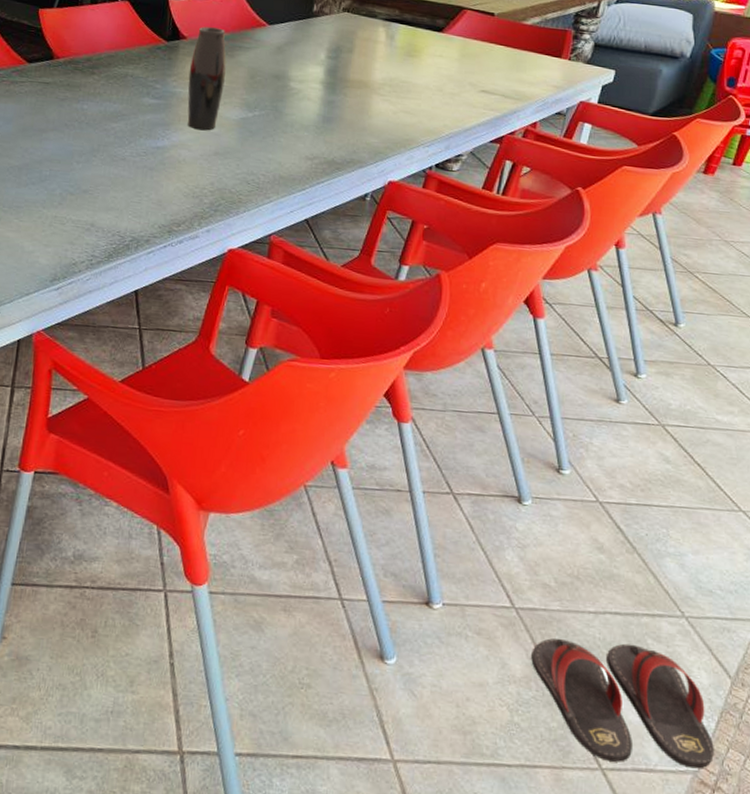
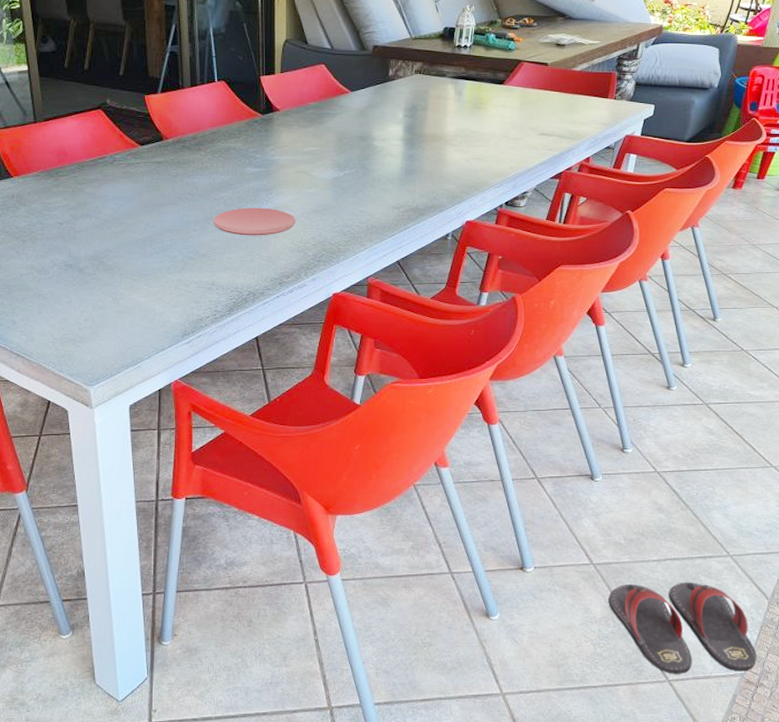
plate: none [99,142,194,176] -> present [213,207,296,236]
vase: present [187,26,226,131] -> none [284,98,316,192]

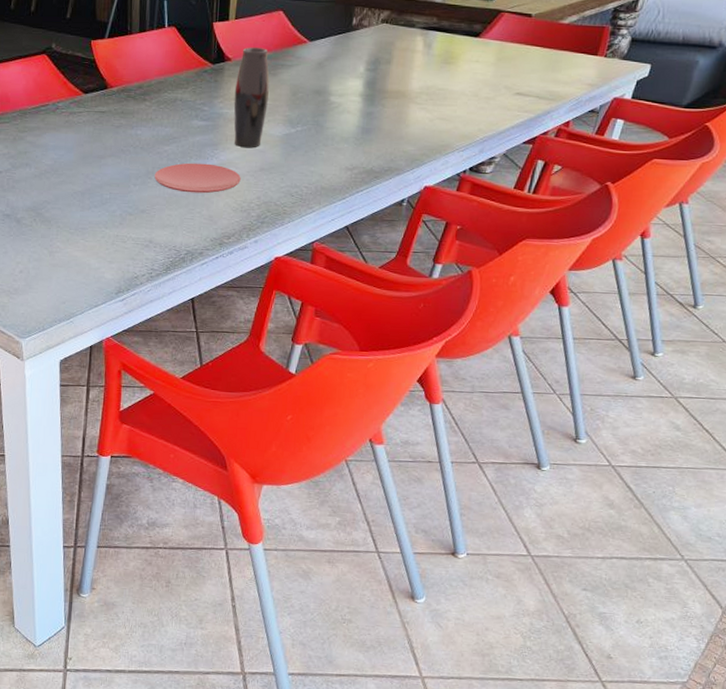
vase: none [284,98,316,192] -> present [233,47,269,148]
sandal: present [608,582,756,674] -> none [544,579,703,680]

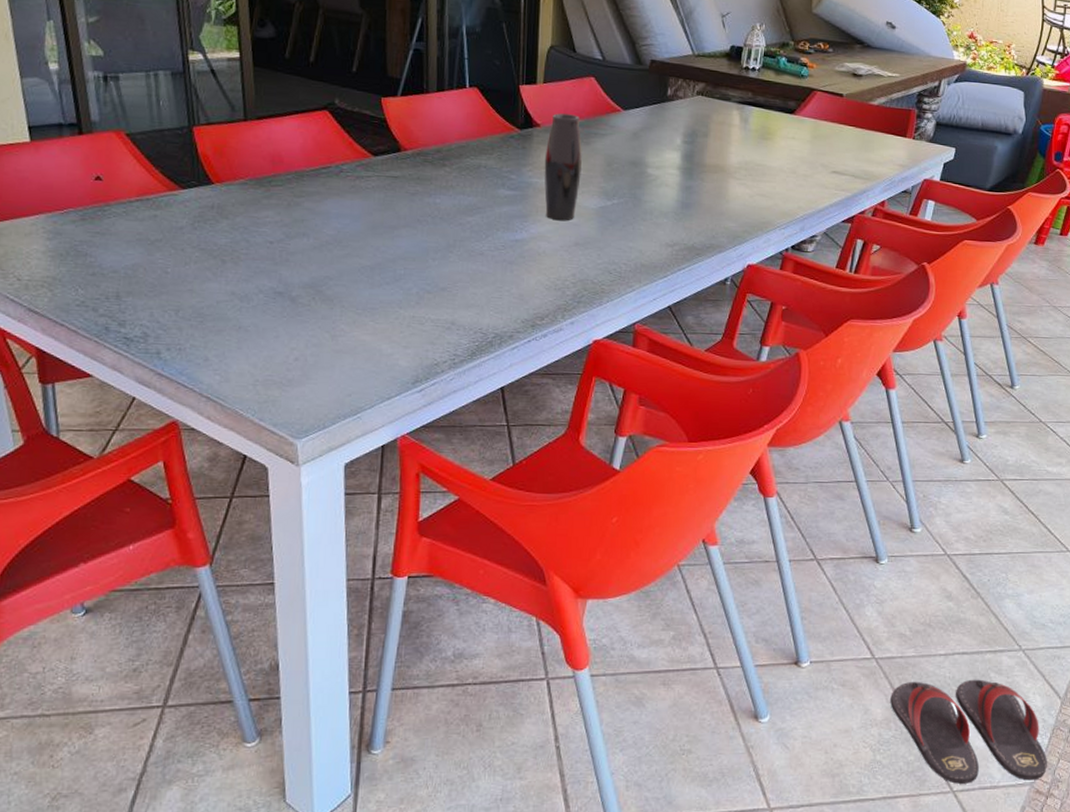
plate: present [154,163,241,194] -> none [456,235,554,270]
sandal: none [544,579,703,680] -> present [890,679,1047,784]

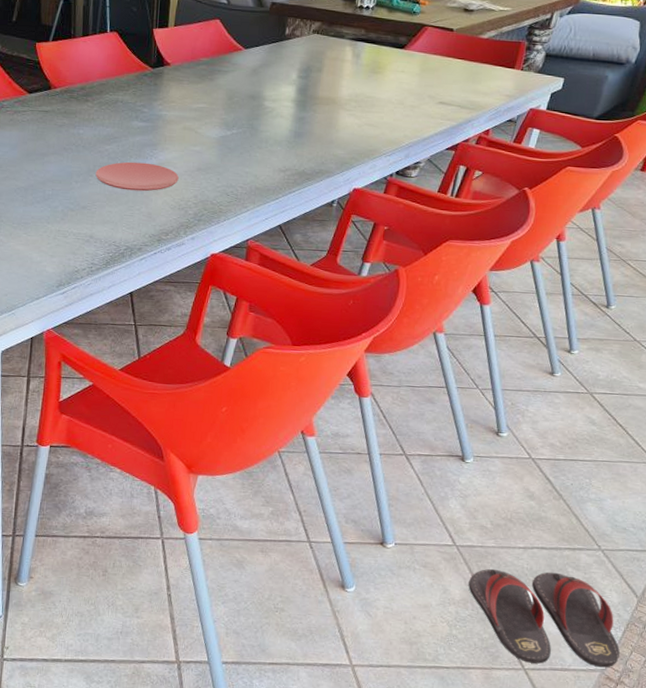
plate: none [456,235,554,270] -> present [95,161,179,192]
vase: present [544,113,582,221] -> none [172,53,207,149]

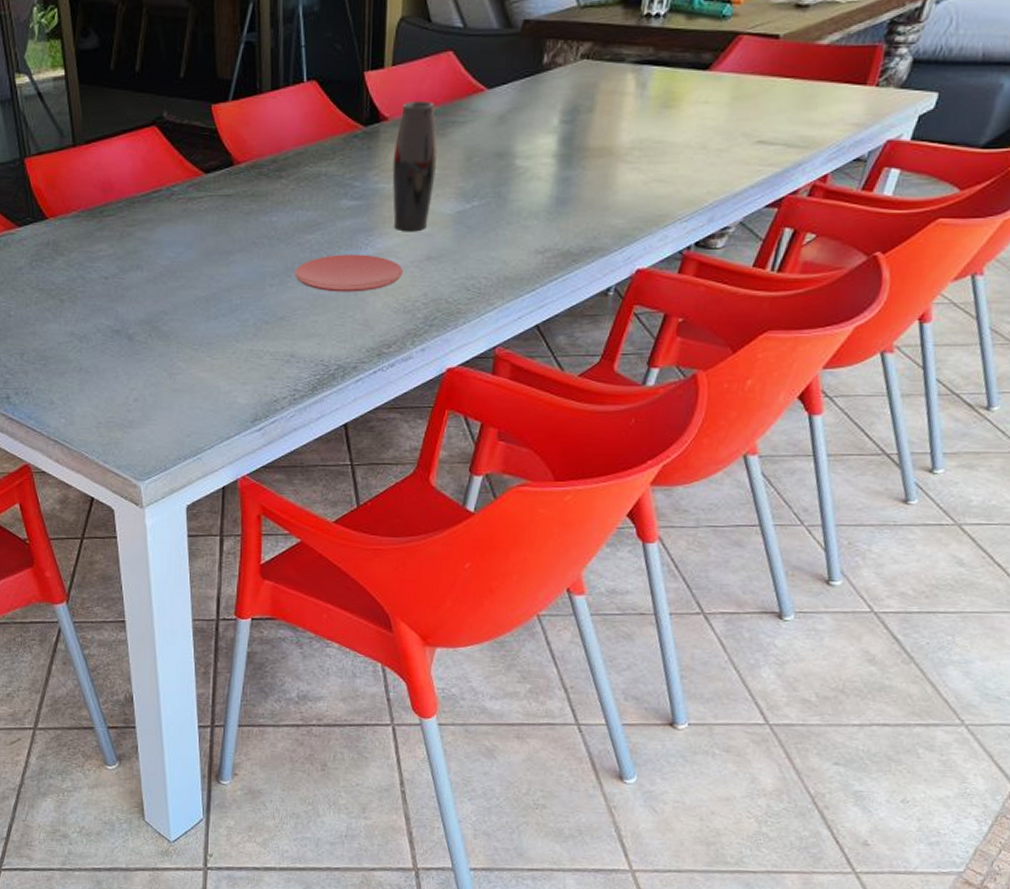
vase: none [172,53,207,149] -> present [392,101,437,232]
sandal: present [468,568,620,668] -> none [784,751,985,870]

